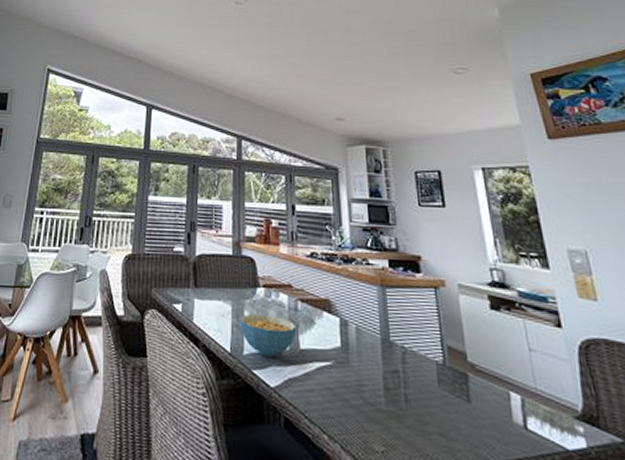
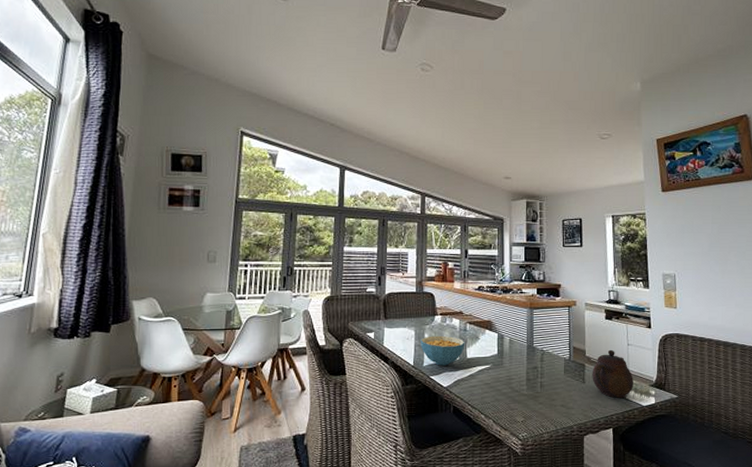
teapot: none [480,354,548,433] -> present [592,349,633,398]

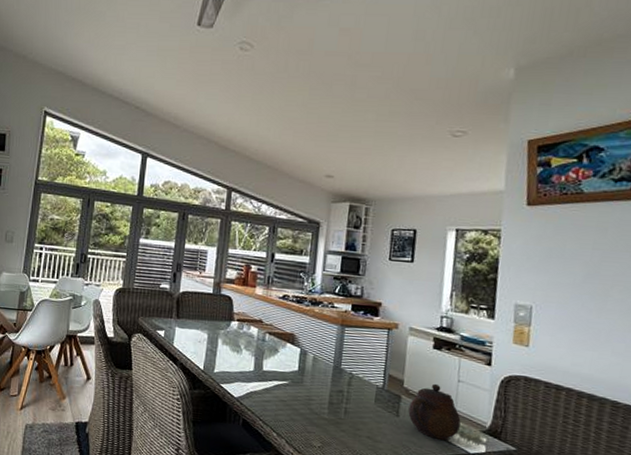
cereal bowl: present [420,335,465,366] -> none [213,341,262,375]

